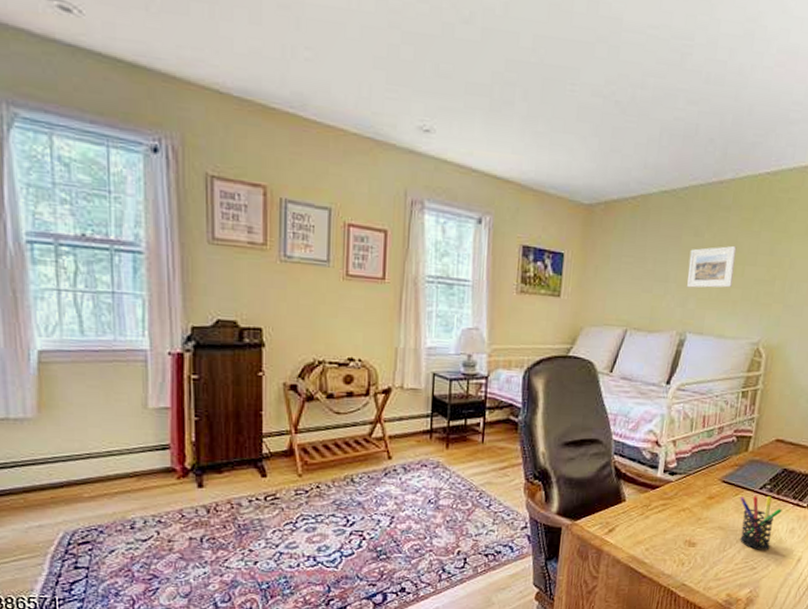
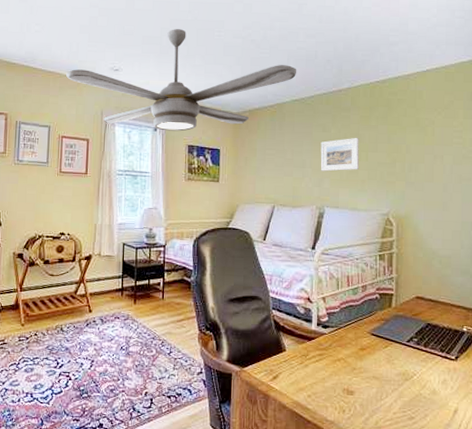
ceiling fan: none [353,74,671,226] -> present [66,29,297,132]
pen holder: present [740,496,782,550] -> none [390,348,432,401]

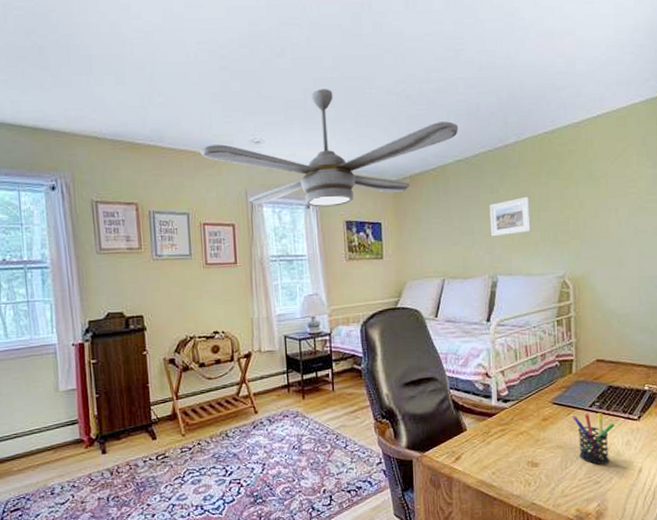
pen holder: none [390,348,432,401] -> present [572,413,615,465]

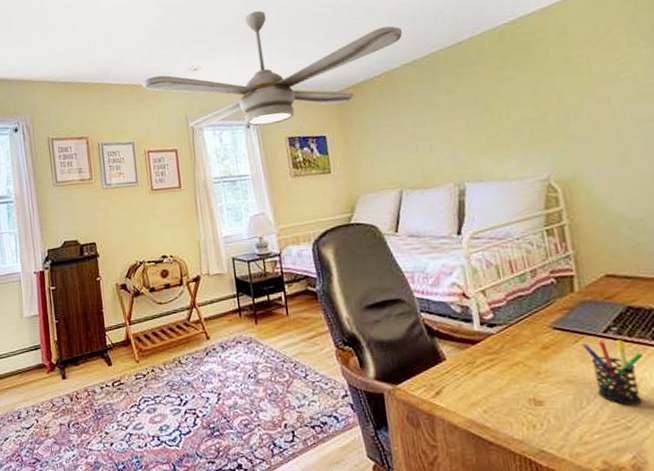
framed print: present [489,196,531,237] -> none [446,93,500,141]

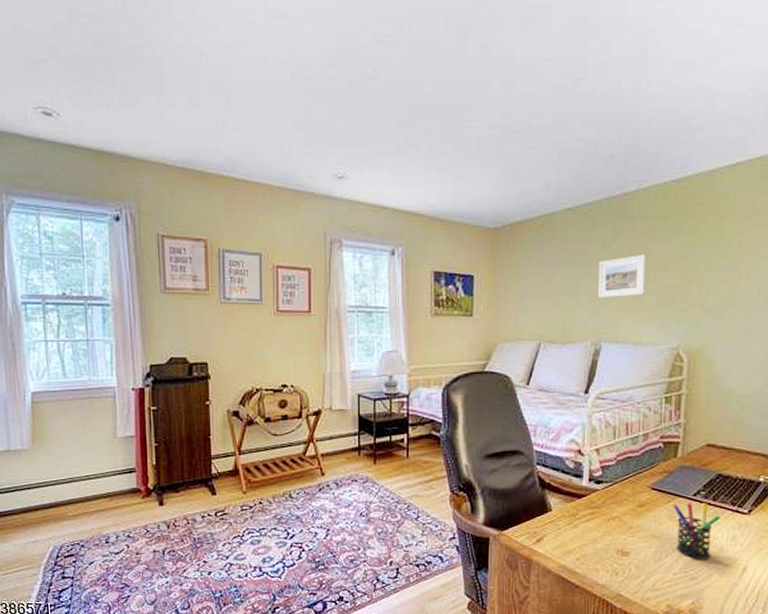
ceiling fan: present [142,11,403,129] -> none [278,119,571,255]
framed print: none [446,93,500,141] -> present [597,254,647,298]

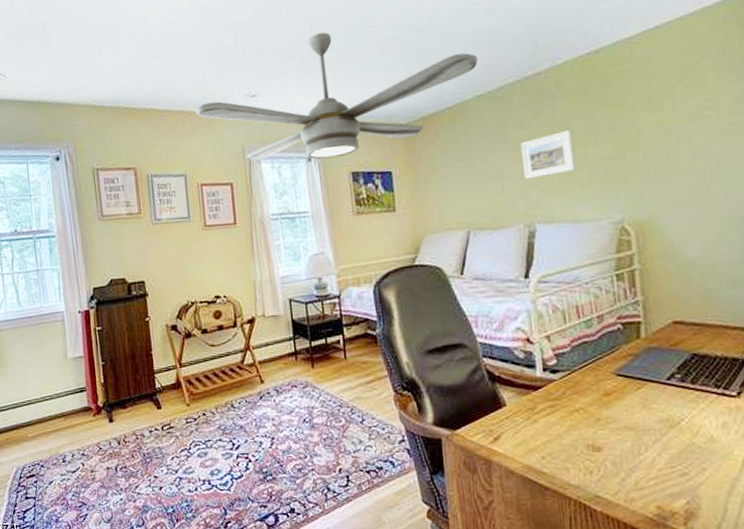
ceiling fan: none [278,119,571,255] -> present [196,32,479,162]
pen holder: present [673,503,720,559] -> none [644,387,704,452]

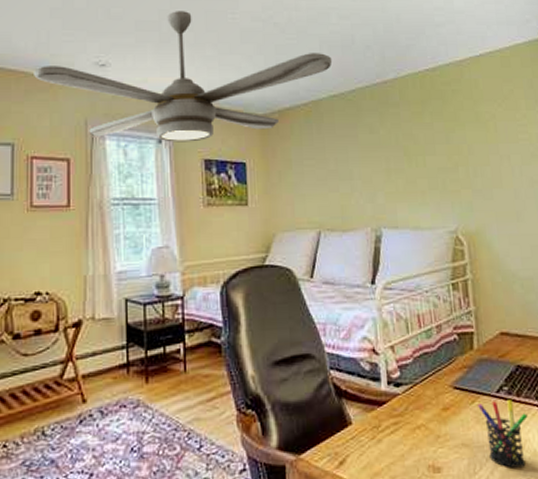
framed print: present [520,129,575,180] -> none [369,138,416,183]
pen holder: none [644,387,704,452] -> present [478,400,528,468]

